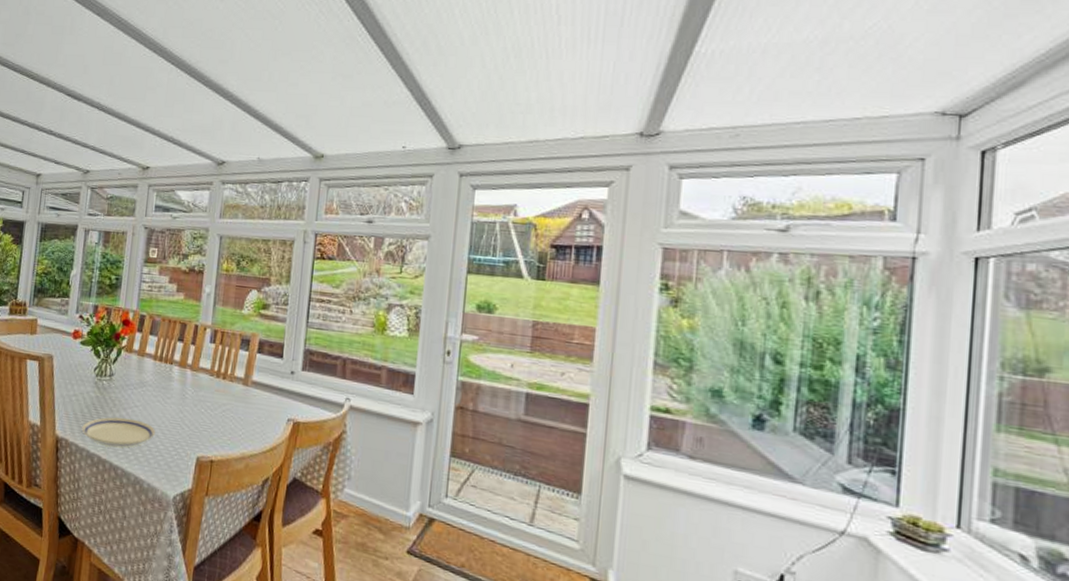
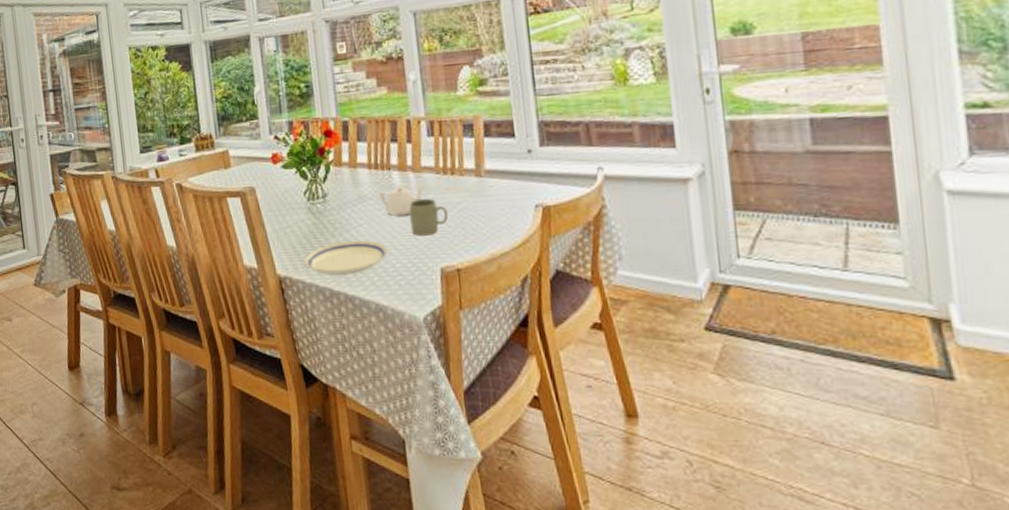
teapot: none [158,379,197,406] -> present [378,186,423,216]
mug: none [179,394,214,427] -> present [409,198,449,236]

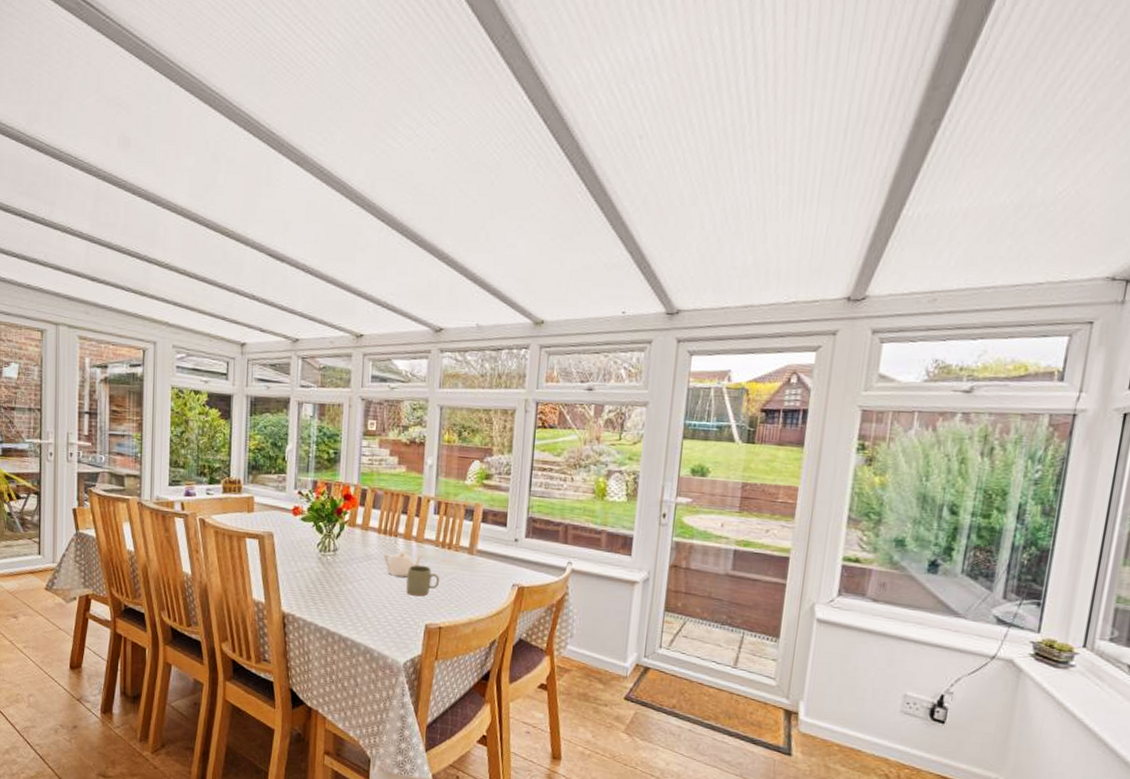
plate: present [304,240,388,276] -> none [308,591,383,620]

